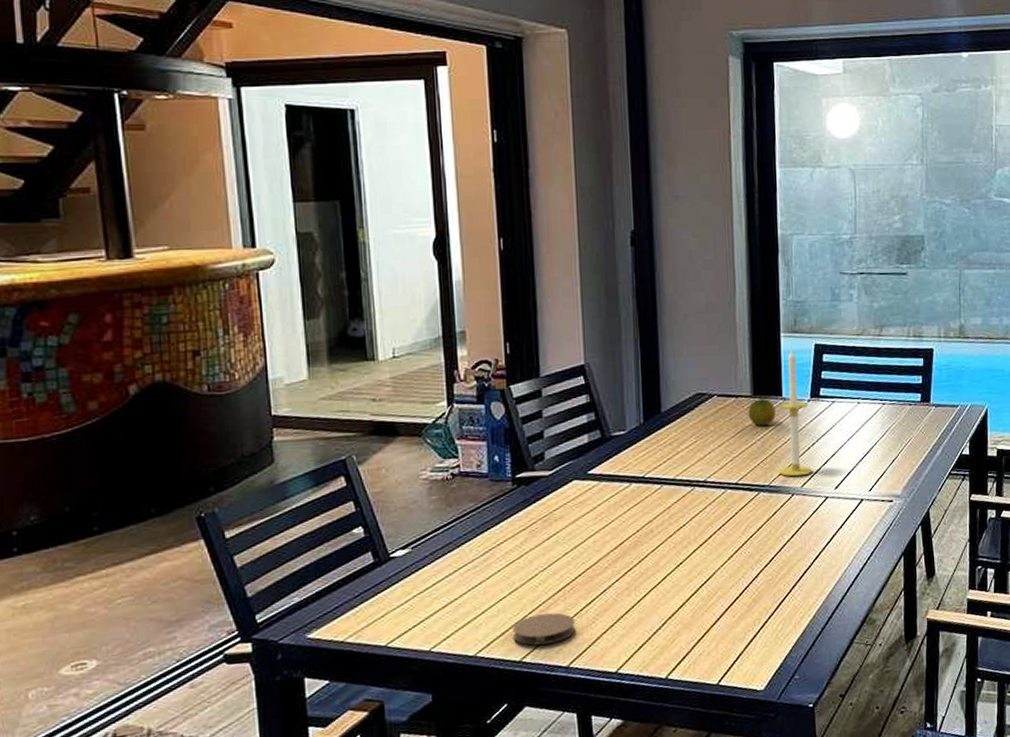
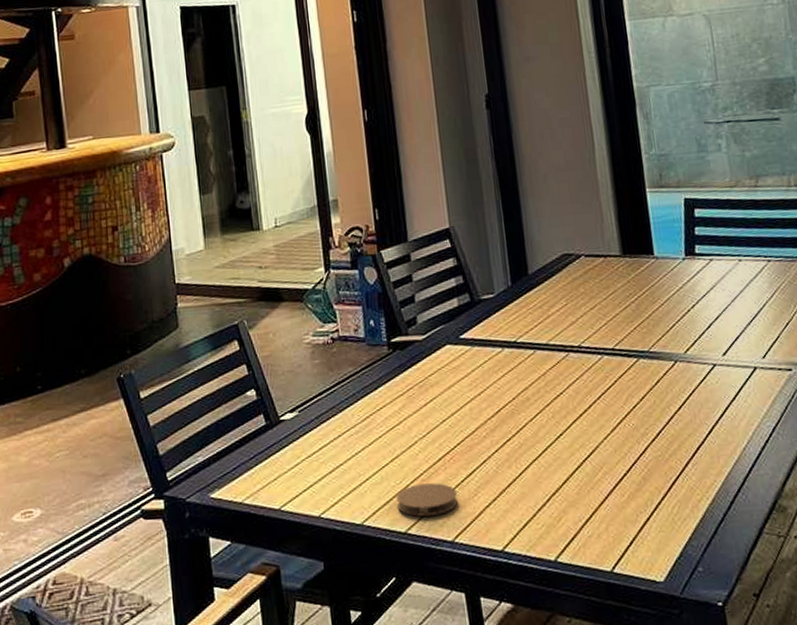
fruit: present [748,399,776,427] -> none [618,258,649,288]
candle: present [778,348,813,477] -> none [651,204,696,342]

